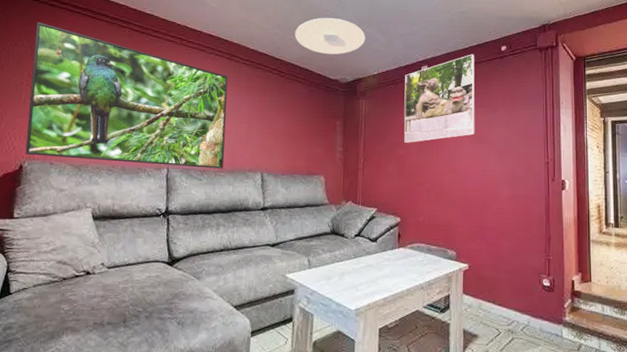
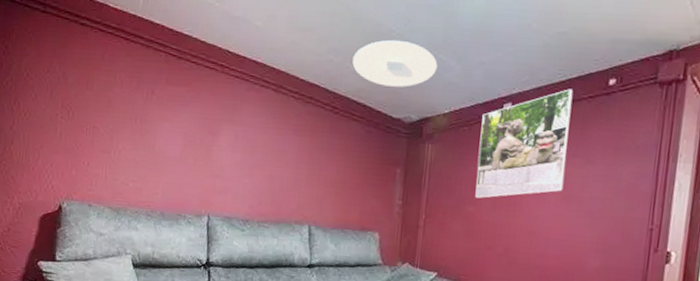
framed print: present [25,21,228,169] -> none [63,44,275,219]

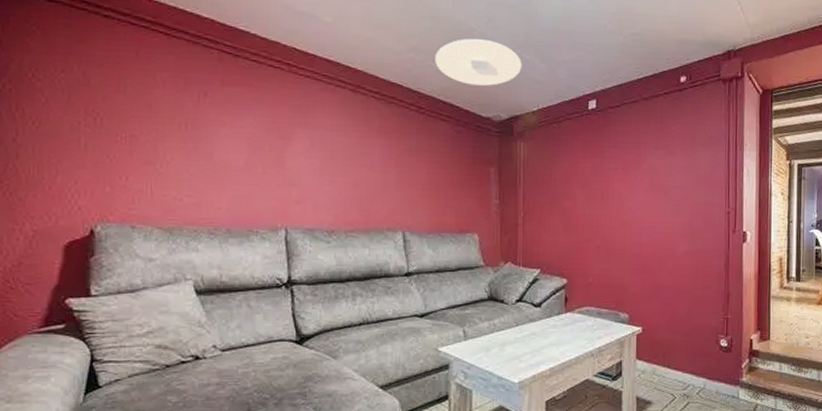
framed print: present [475,89,574,199] -> none [569,86,650,193]

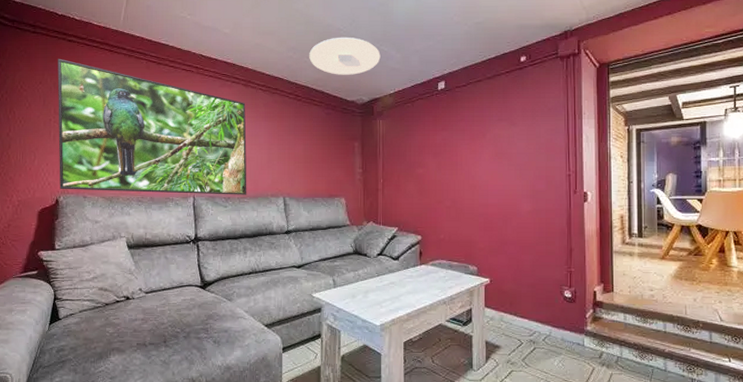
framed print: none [88,39,356,228] -> present [57,58,247,195]

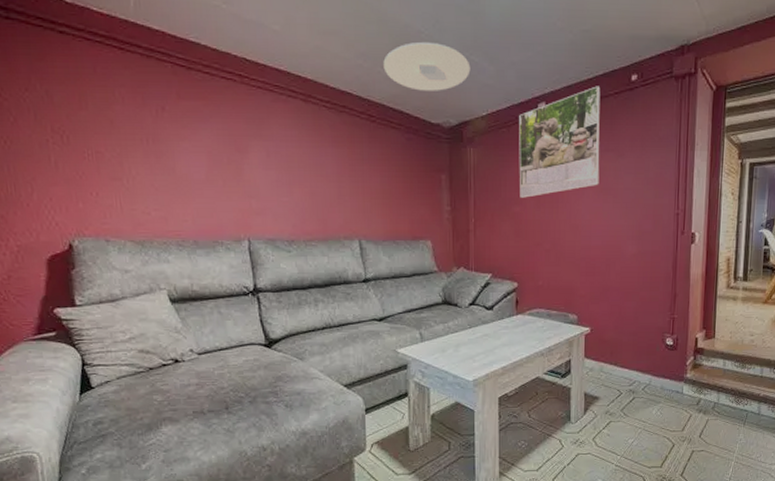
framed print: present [57,58,247,195] -> none [47,56,315,238]
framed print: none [422,67,494,161] -> present [519,86,601,198]

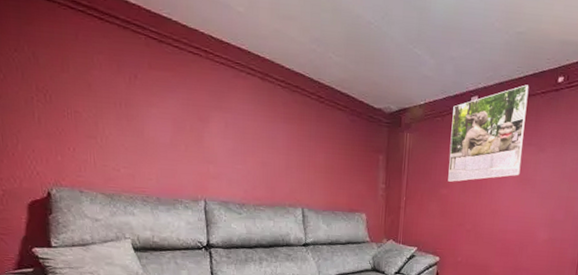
ceiling light: present [383,41,471,91] -> none [334,32,413,79]

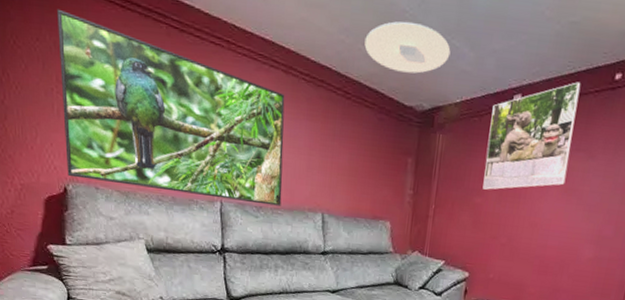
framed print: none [35,21,263,203] -> present [57,9,285,206]
ceiling light: none [334,32,413,79] -> present [364,21,451,74]

